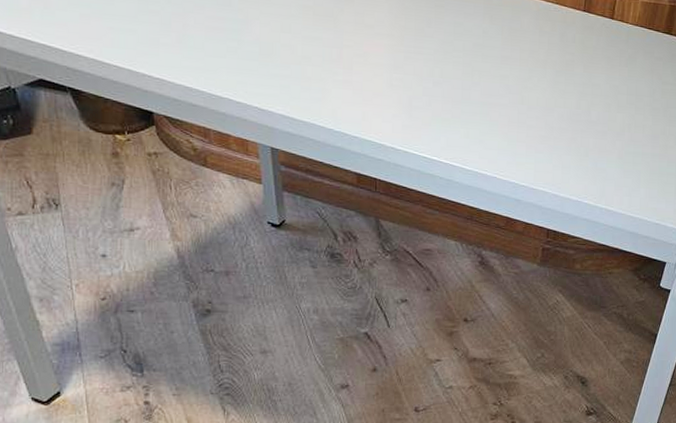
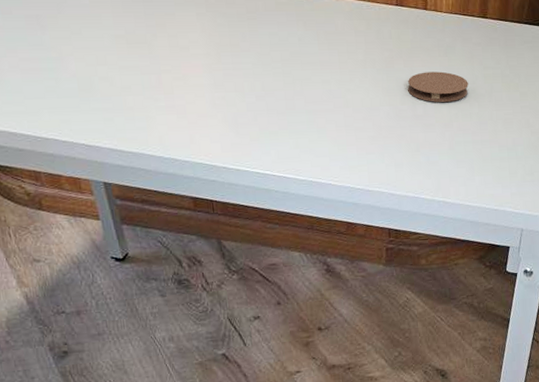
coaster: none [584,79,645,112] -> present [408,71,469,102]

